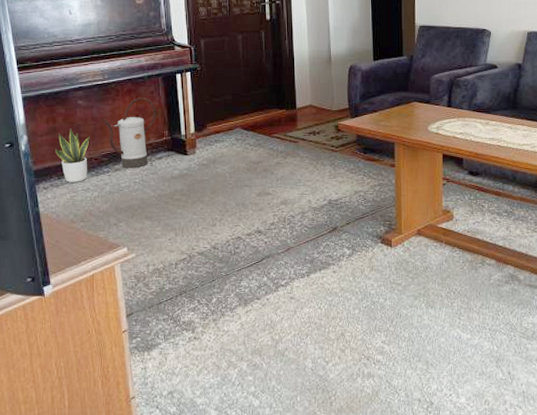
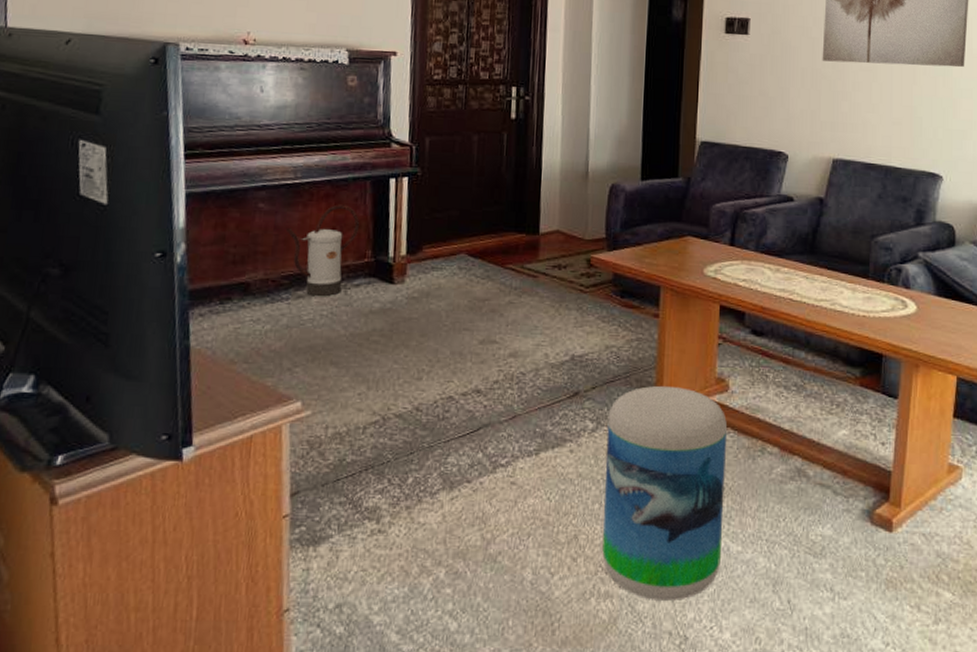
potted plant: present [55,128,90,183] -> none [221,238,269,310]
stool: none [360,218,455,377] -> present [602,385,728,601]

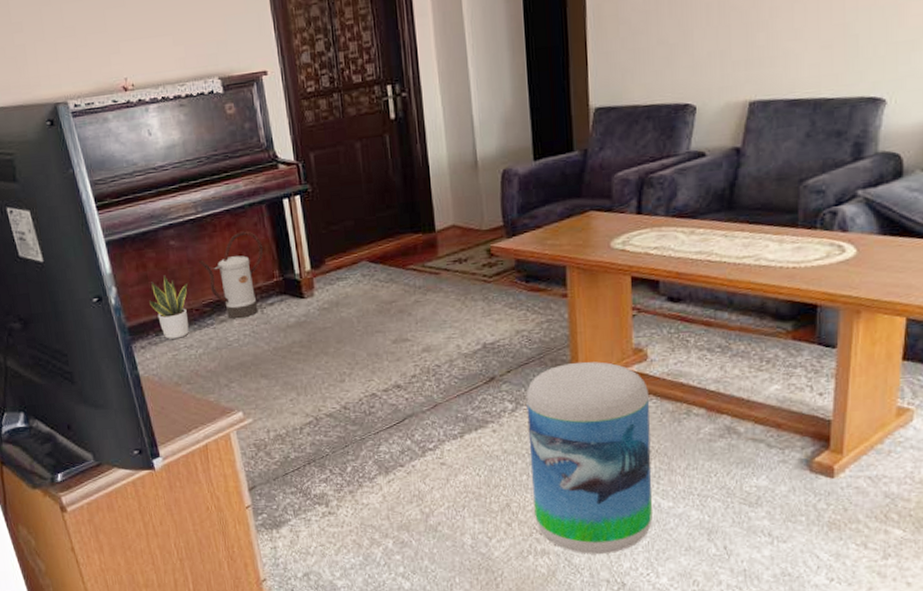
potted plant: none [221,238,269,310] -> present [149,275,189,339]

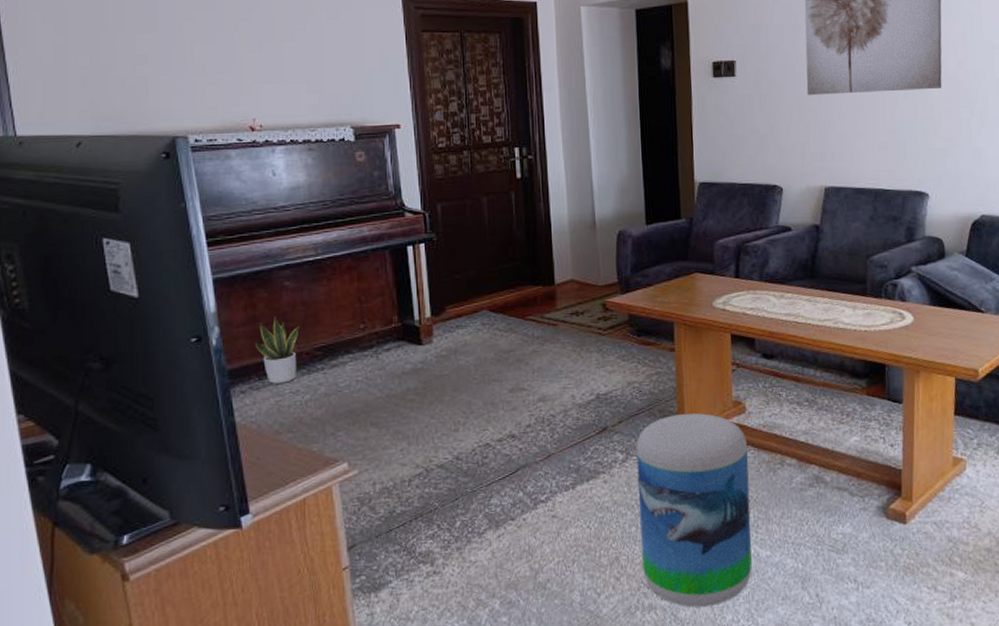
watering can: present [198,230,264,319] -> none [313,275,384,364]

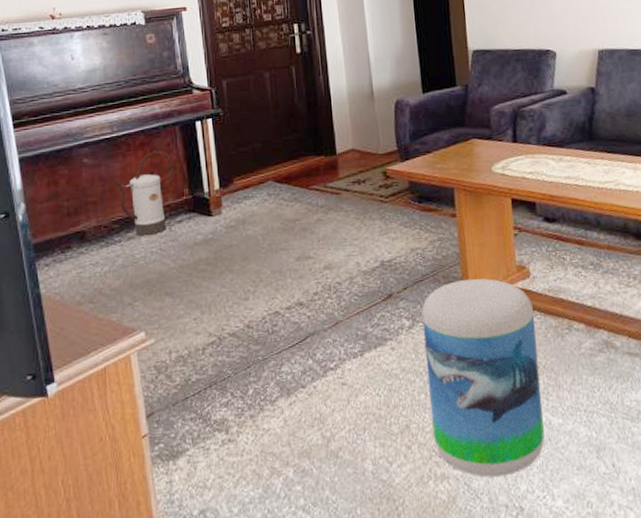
potted plant: present [256,316,299,384] -> none [58,192,98,257]
watering can: none [313,275,384,364] -> present [110,150,175,236]

